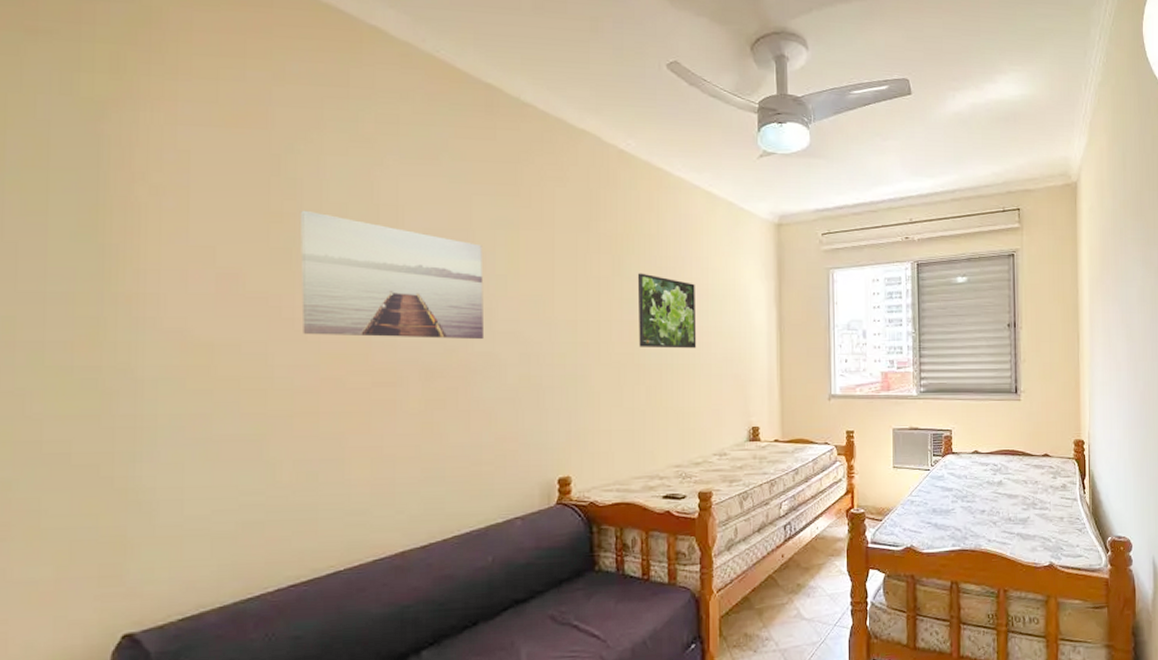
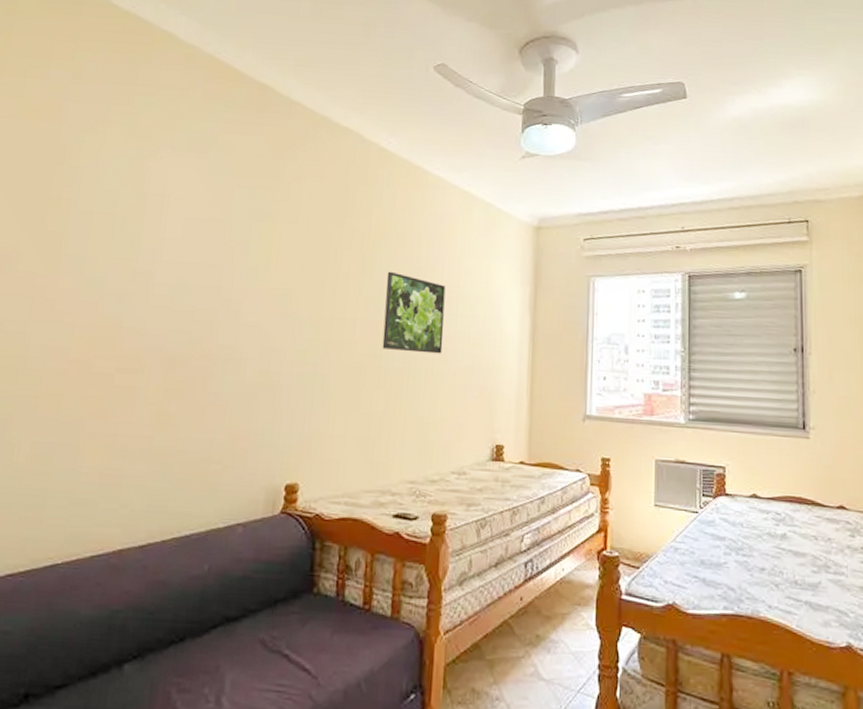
wall art: present [299,210,485,339] -> none [60,196,238,330]

